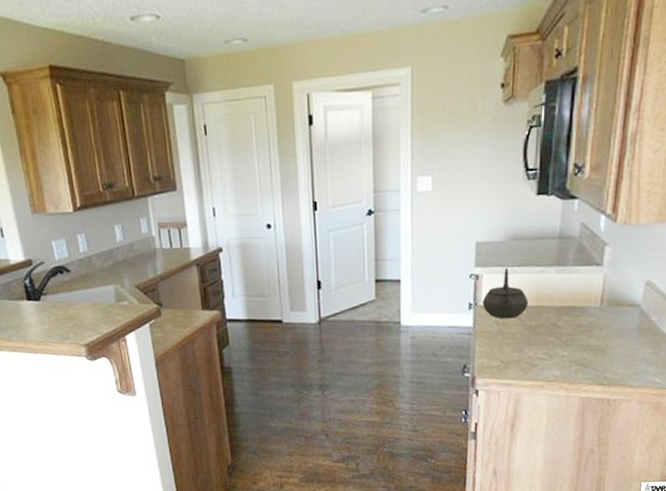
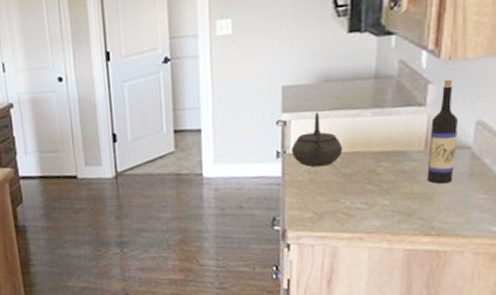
wine bottle: none [601,243,630,338] -> present [427,80,458,184]

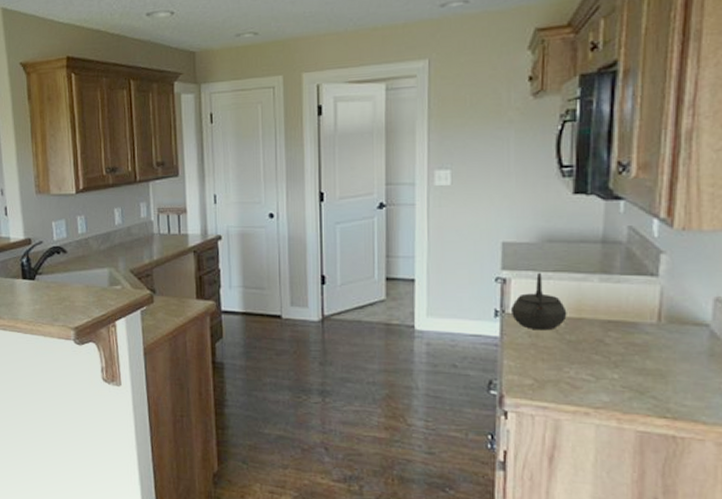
wine bottle: present [427,80,458,184] -> none [660,251,694,362]

